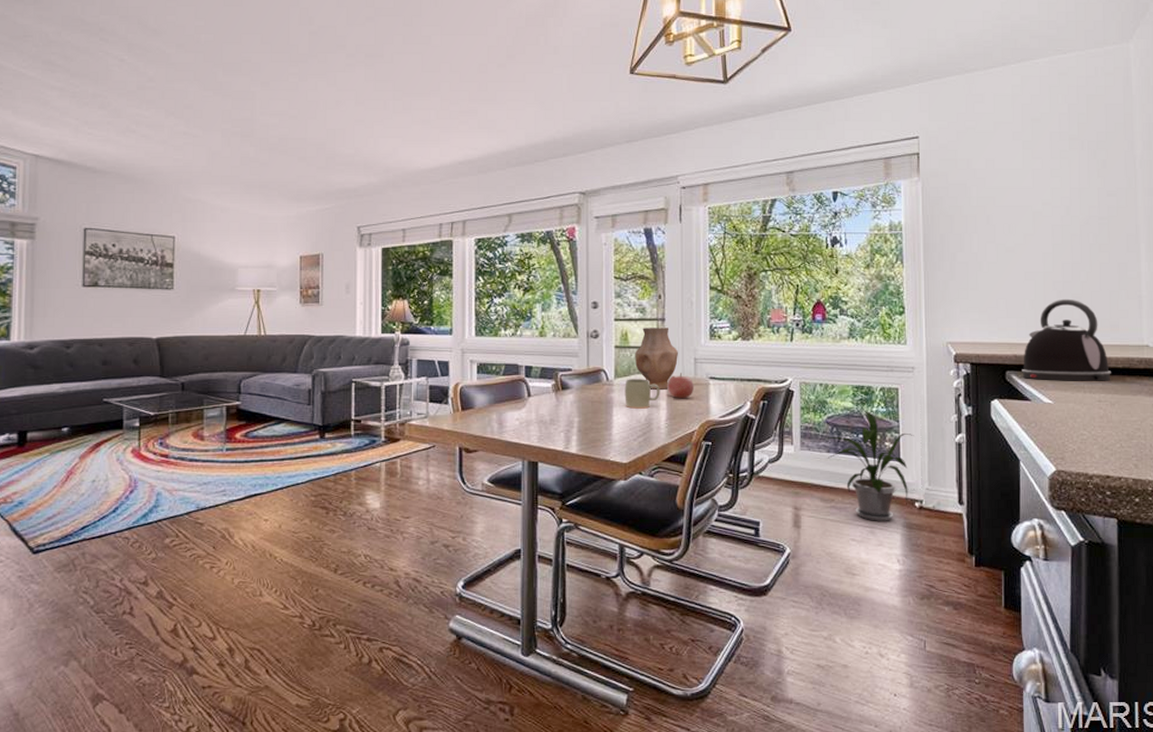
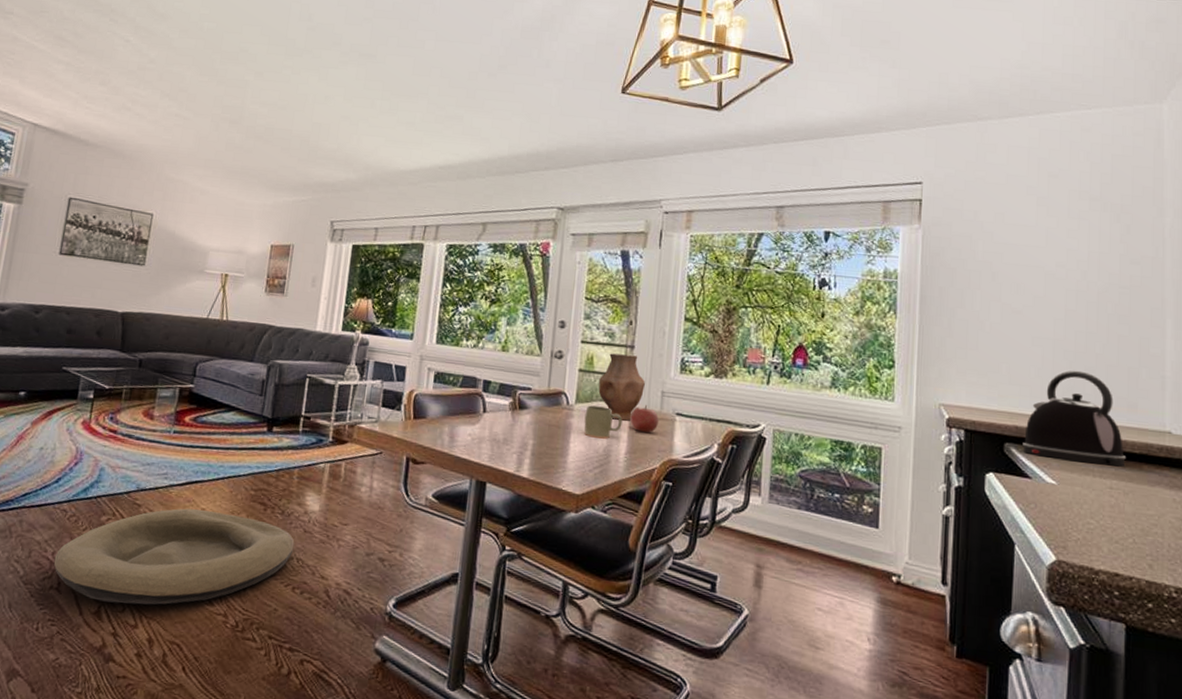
dog bed: none [123,520,360,619] -> present [53,508,295,605]
house plant: present [823,411,914,521] -> none [794,469,896,594]

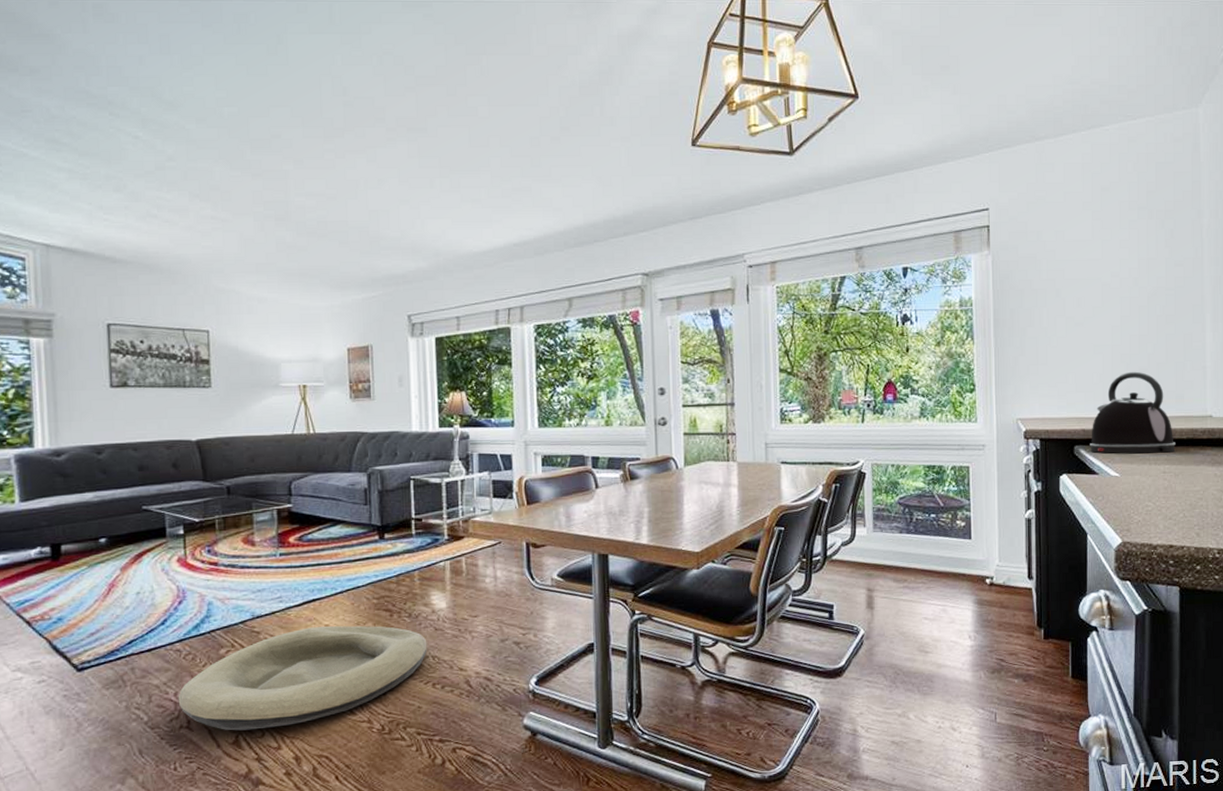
mug: present [584,405,623,439] -> none [695,466,731,497]
vase: present [598,353,645,422] -> none [705,412,748,478]
fruit: present [630,405,659,433] -> none [738,458,766,485]

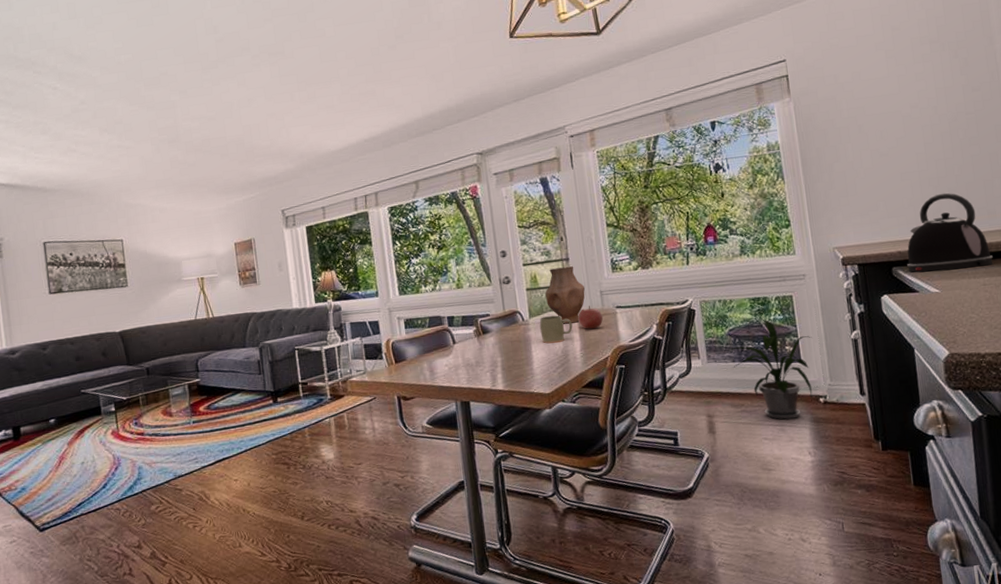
dog bed: present [178,625,427,731] -> none [120,478,321,575]
mug: none [695,466,731,497] -> present [539,315,573,344]
vase: none [705,412,748,478] -> present [545,266,585,325]
fruit: none [738,458,766,485] -> present [578,306,604,329]
house plant: none [895,490,985,599] -> present [727,320,813,420]

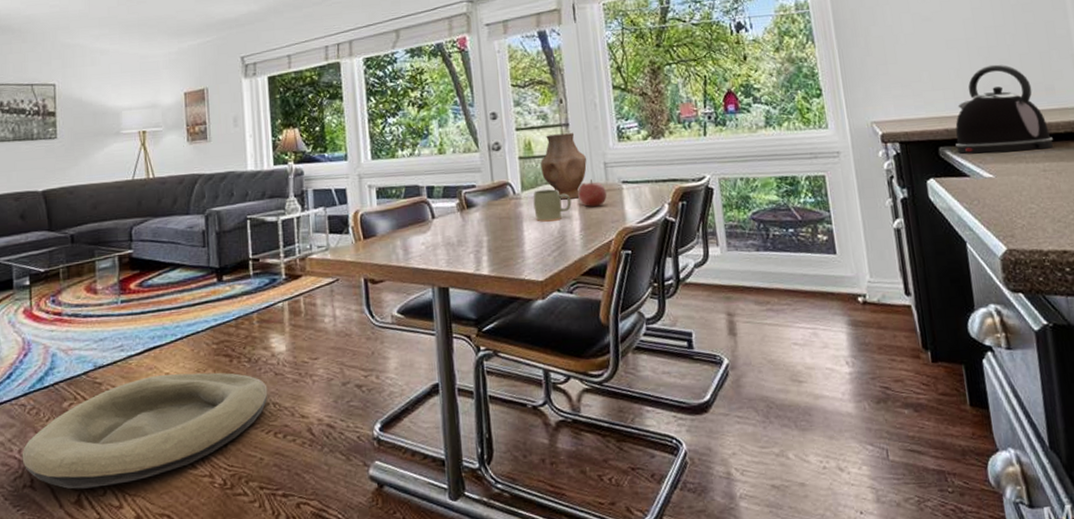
dog bed: none [120,478,321,575] -> present [22,372,268,489]
house plant: present [727,320,813,420] -> none [750,203,850,322]

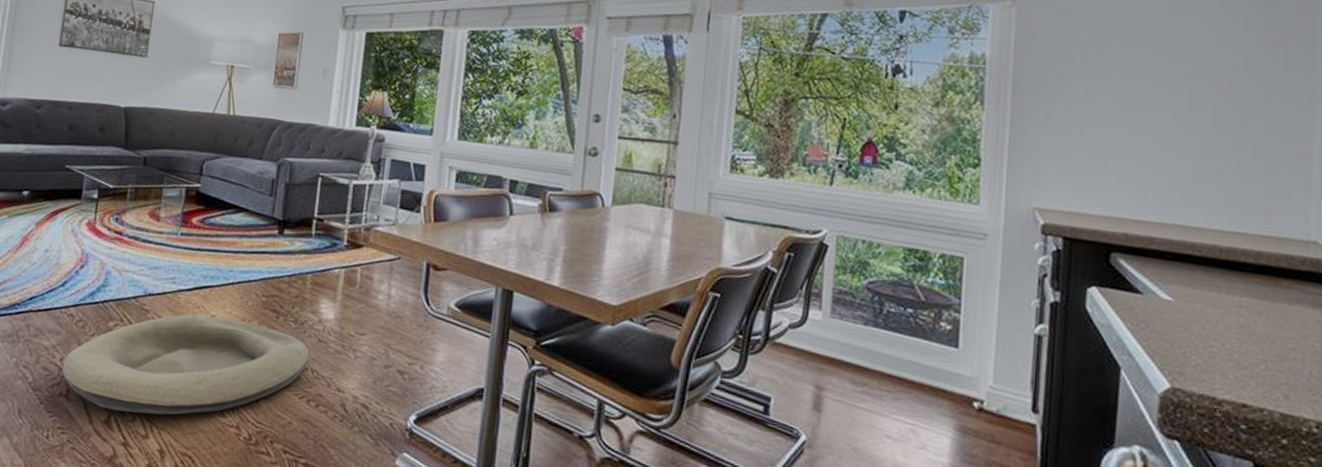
mug: present [533,189,572,222] -> none [621,207,665,245]
vase: present [541,133,587,201] -> none [637,150,690,226]
fruit: present [578,179,607,207] -> none [673,208,706,239]
kettle: present [955,64,1054,154] -> none [1133,169,1261,282]

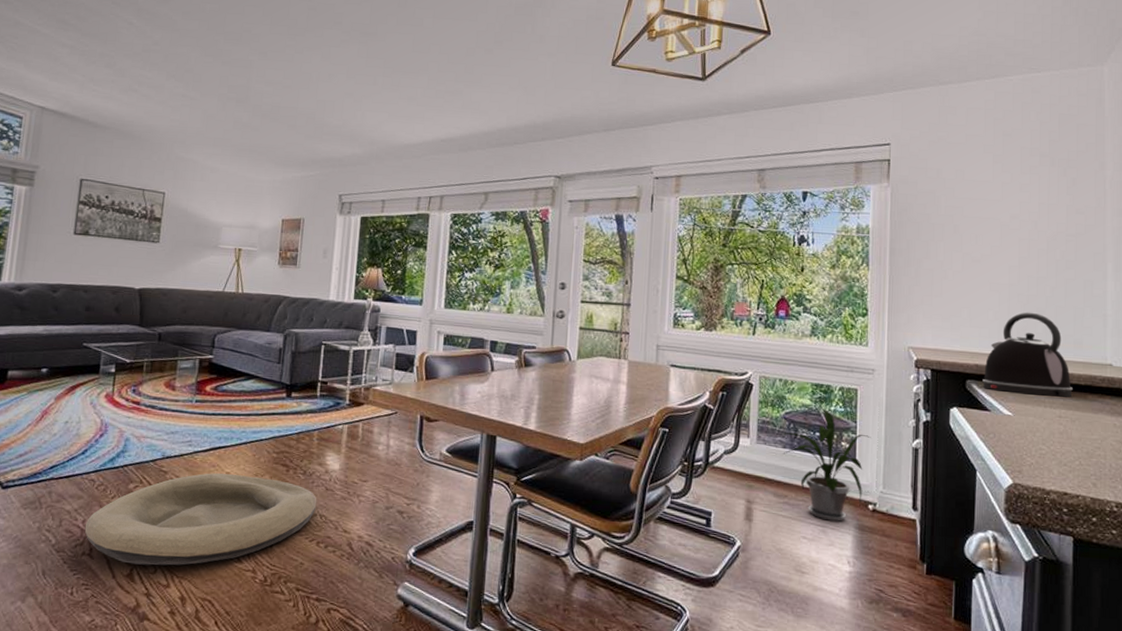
house plant: none [860,280,980,420] -> present [780,409,871,522]
kettle: none [1133,169,1261,282] -> present [982,312,1074,398]

